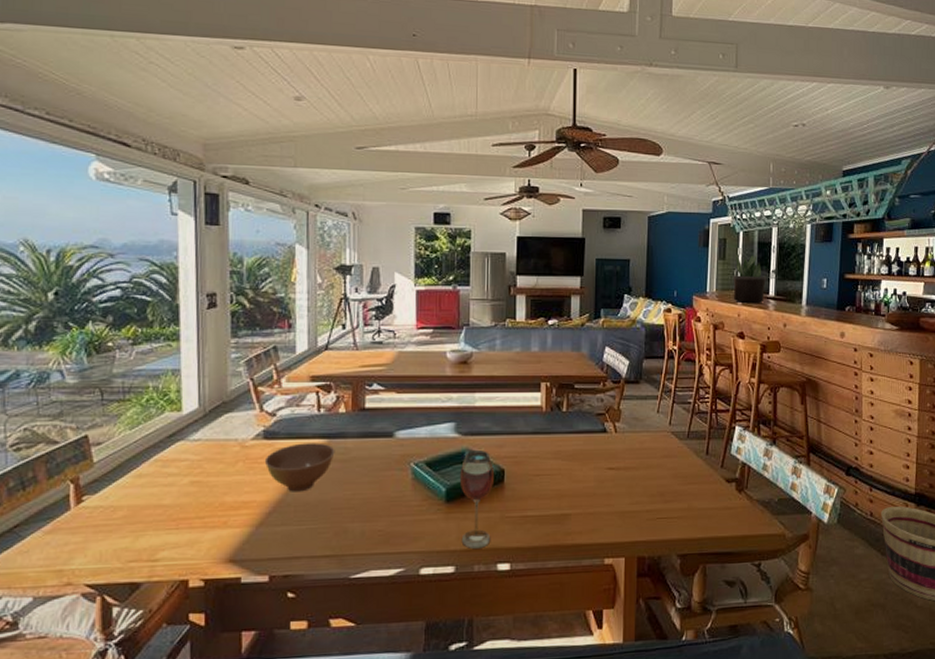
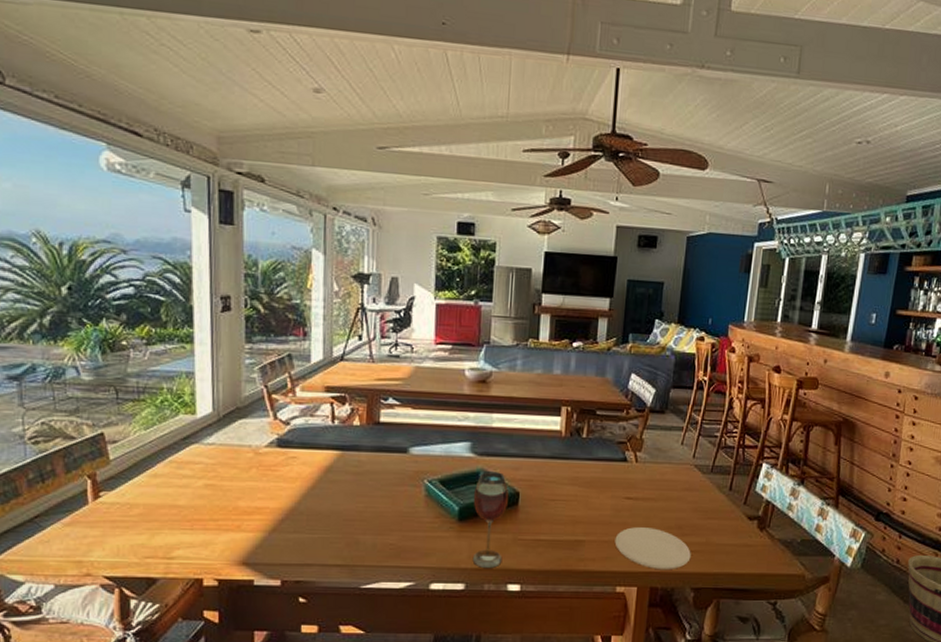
bowl: present [264,442,335,492] -> none [277,453,349,502]
plate: none [600,497,675,539] -> present [614,527,691,570]
planter: present [733,253,767,304] -> none [773,281,811,337]

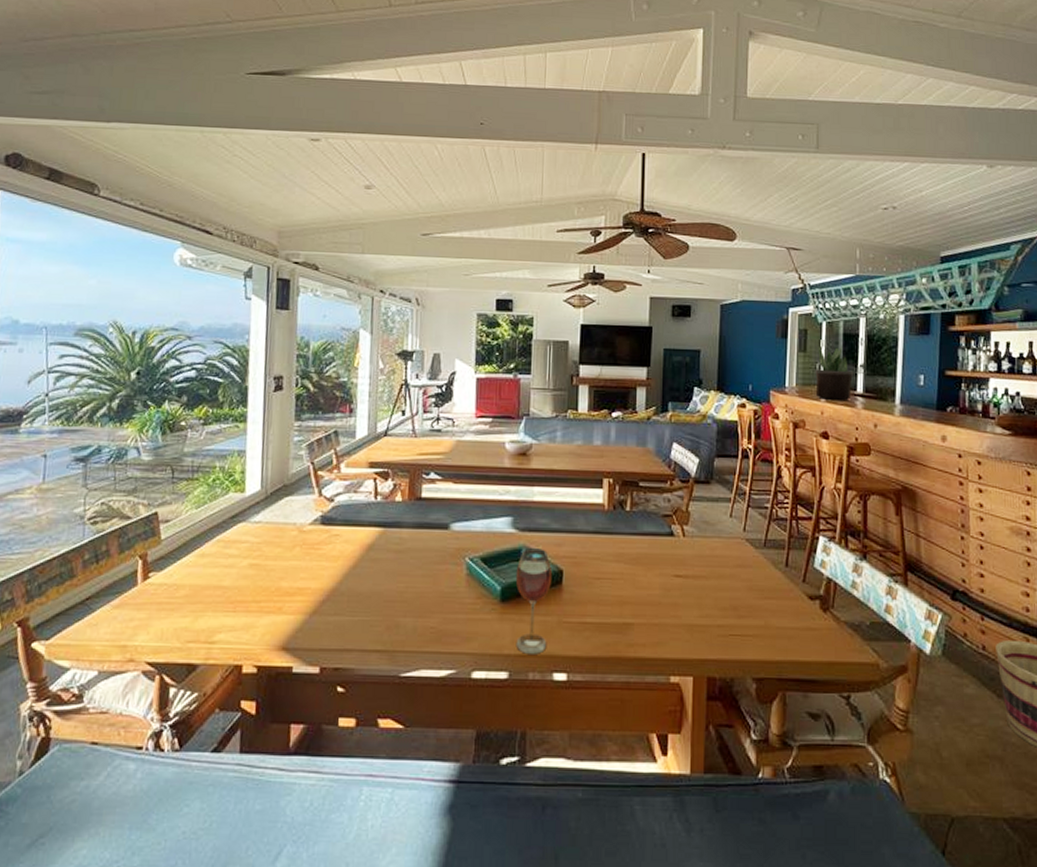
plate: present [614,527,691,570] -> none [665,608,749,658]
planter: none [773,281,811,337] -> present [815,345,854,401]

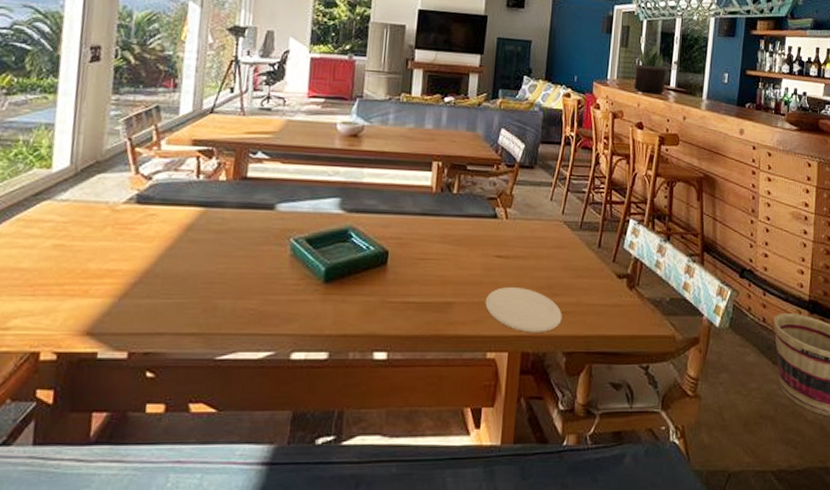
wineglass: present [515,547,553,654] -> none [337,228,378,334]
plate: none [665,608,749,658] -> present [485,287,562,334]

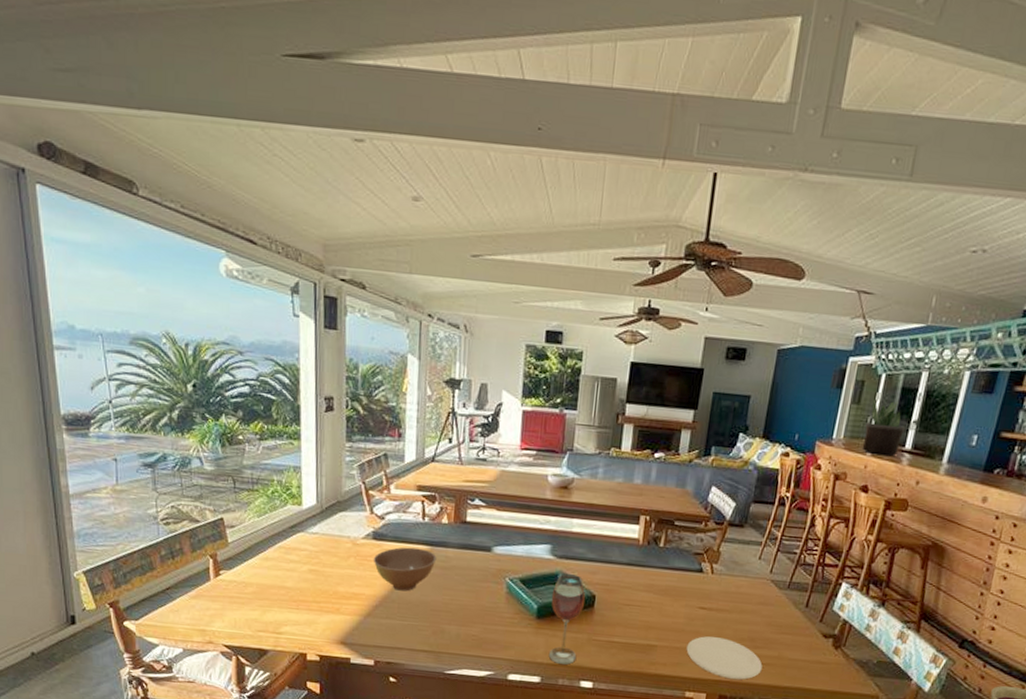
bowl: none [134,210,212,263] -> present [373,547,437,591]
wineglass: none [337,228,378,334] -> present [548,573,586,665]

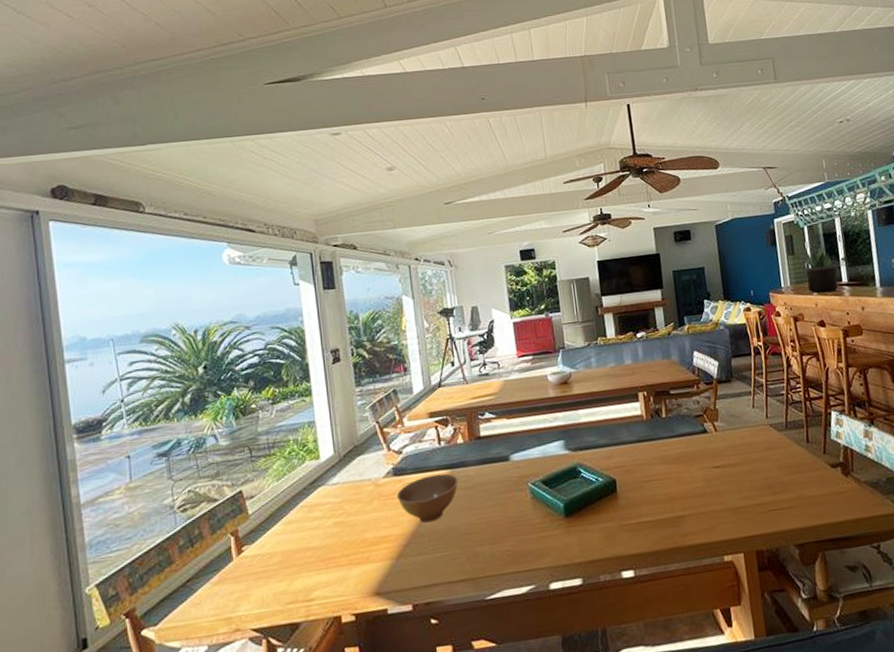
wineglass: present [548,573,586,665] -> none [574,463,612,560]
plate: present [686,636,763,680] -> none [712,491,787,533]

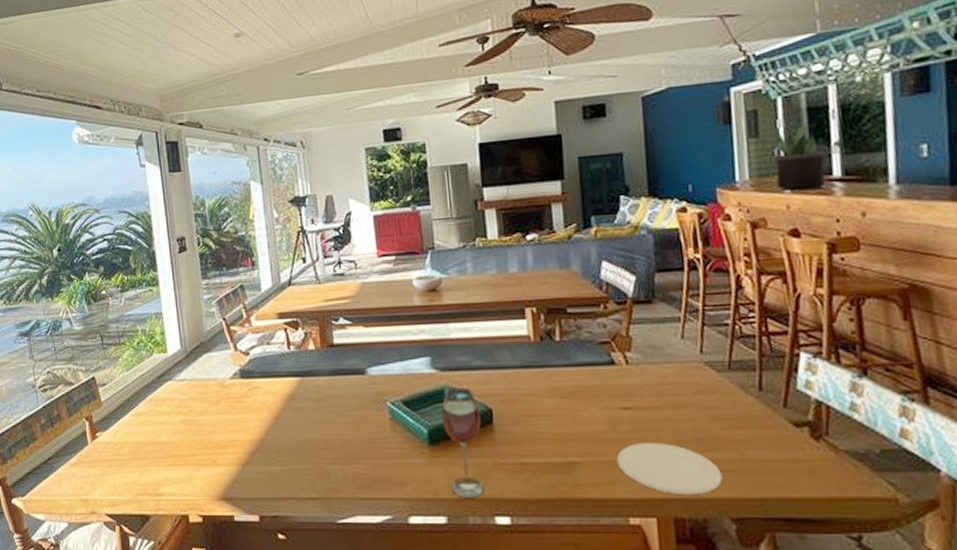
bowl: present [396,473,459,523] -> none [243,381,309,432]
wineglass: none [574,463,612,560] -> present [441,386,485,498]
plate: none [712,491,787,533] -> present [616,443,723,496]

